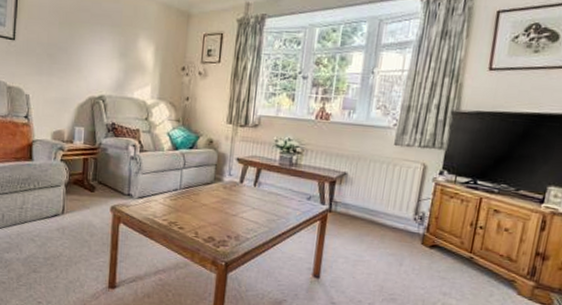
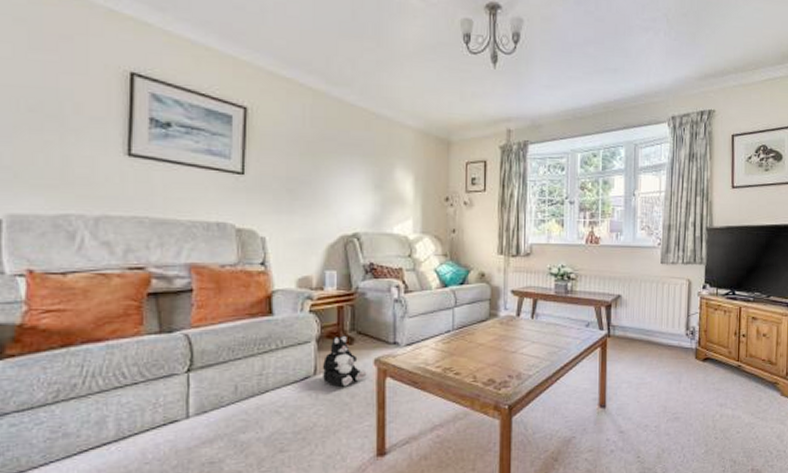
plush toy: none [68,183,104,227] -> present [322,335,367,387]

